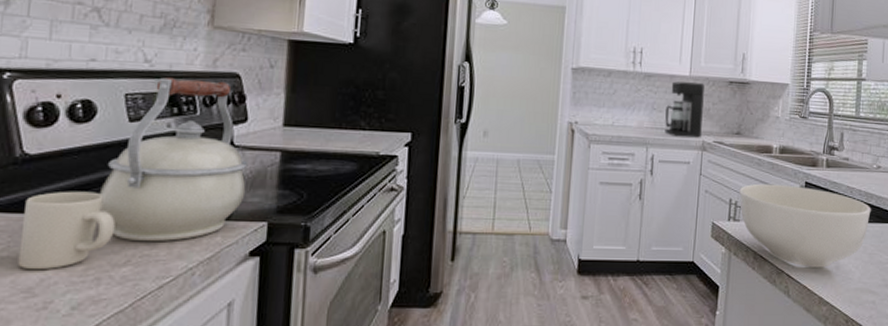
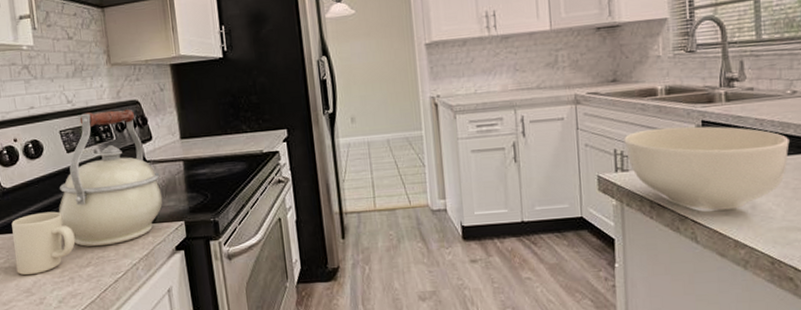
coffee maker: present [664,81,705,138] -> none [529,35,573,95]

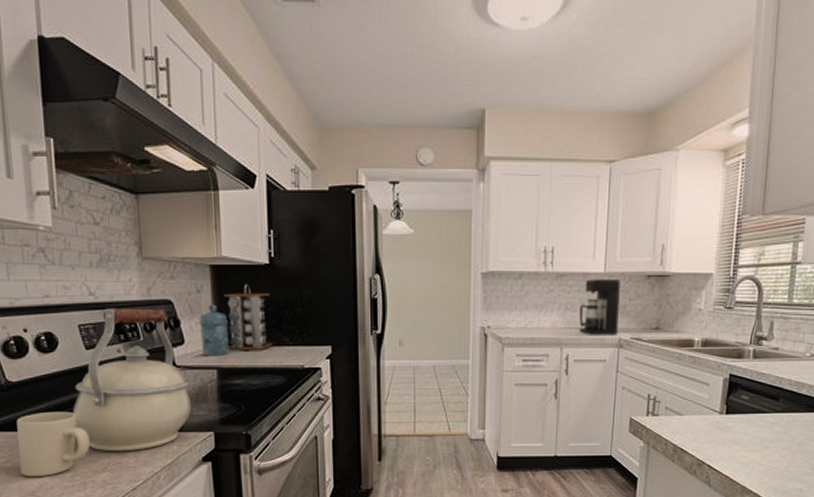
canister: none [163,100,193,150] -> present [198,304,230,357]
spice rack: none [184,77,232,142] -> present [224,283,272,351]
coffee maker: none [529,35,573,95] -> present [579,279,620,335]
bowl: present [624,126,790,211] -> none [658,378,802,458]

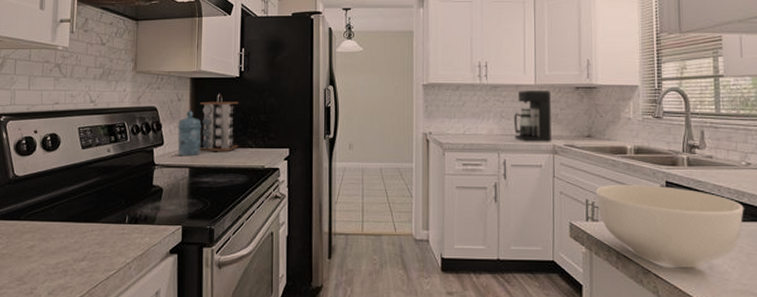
mug: present [16,411,90,478] -> none [13,203,75,264]
kettle: present [72,308,192,452] -> none [64,113,166,242]
bowl: none [658,378,802,458] -> present [595,184,744,268]

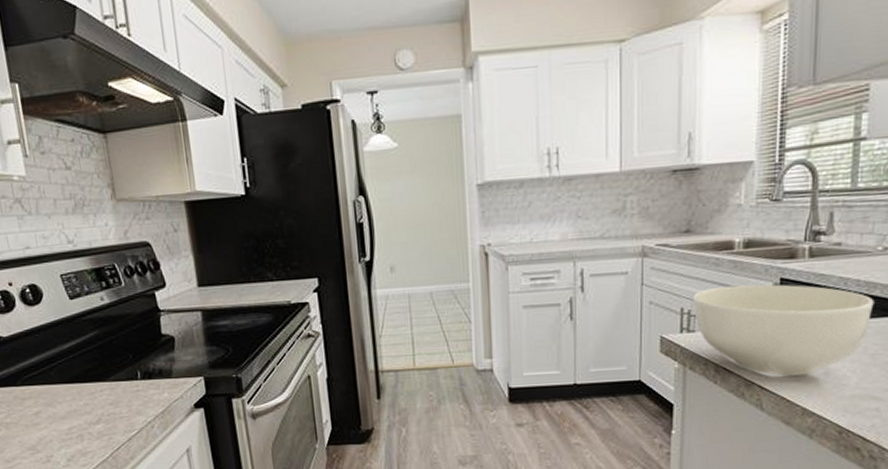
canister: present [177,111,202,157] -> none [178,242,212,299]
spice rack: present [200,93,239,152] -> none [201,217,256,291]
coffee maker: present [514,90,551,142] -> none [593,178,640,245]

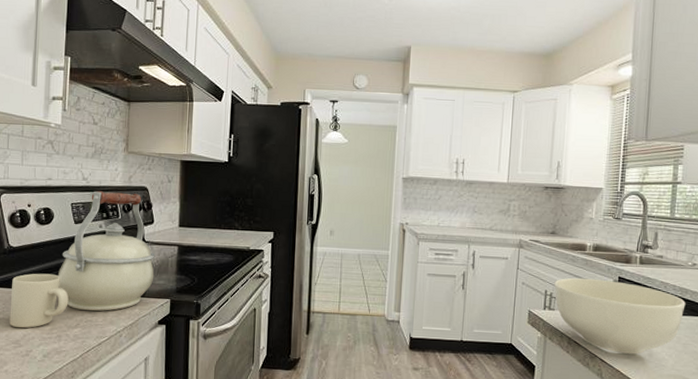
mug: none [11,363,83,432] -> present [9,273,69,329]
kettle: none [62,251,180,403] -> present [57,191,155,312]

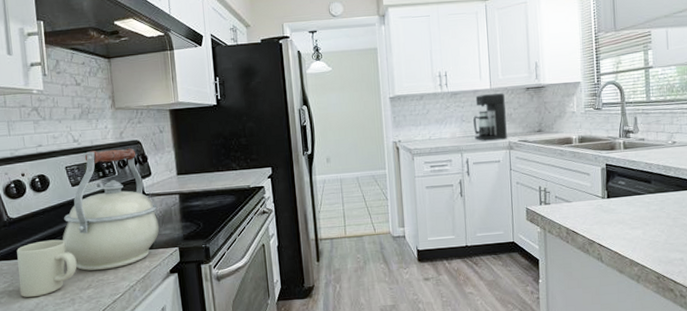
coffee maker: none [484,188,521,237] -> present [473,93,507,141]
bowl: present [554,277,686,355] -> none [546,168,671,236]

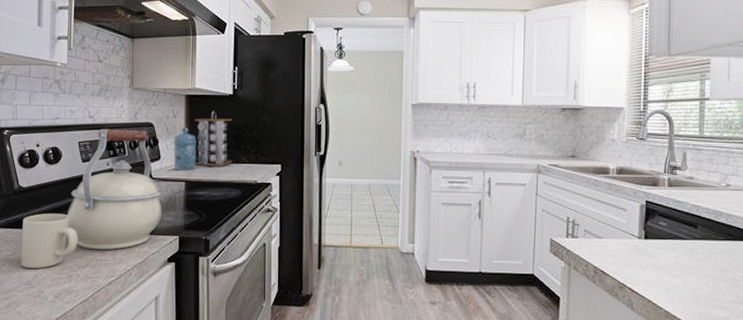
canister: none [162,141,188,185] -> present [173,127,197,171]
spice rack: none [182,122,223,178] -> present [195,110,233,167]
coffee maker: present [473,93,507,141] -> none [500,111,537,162]

